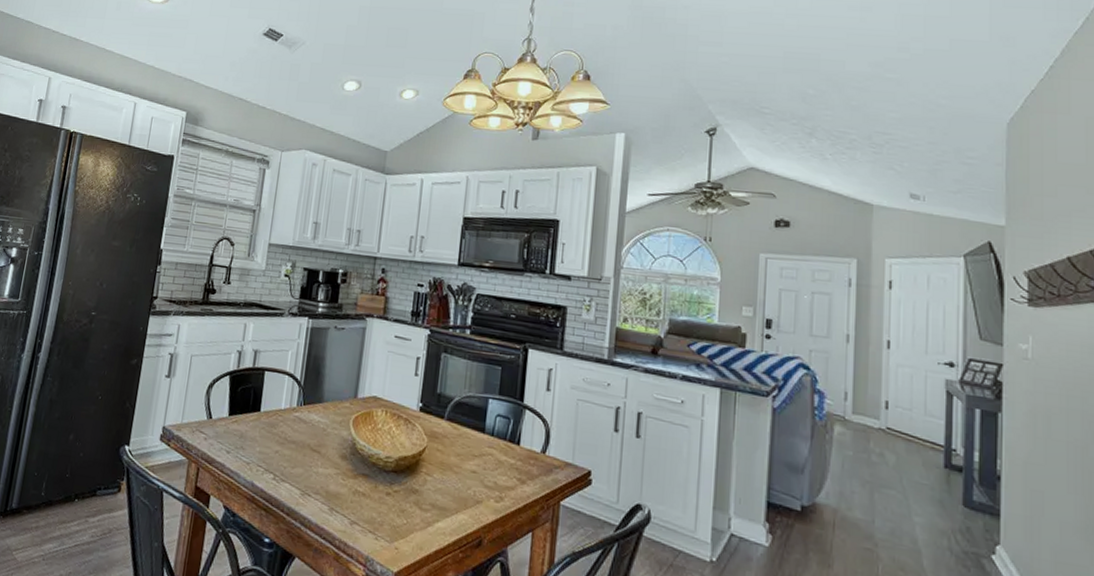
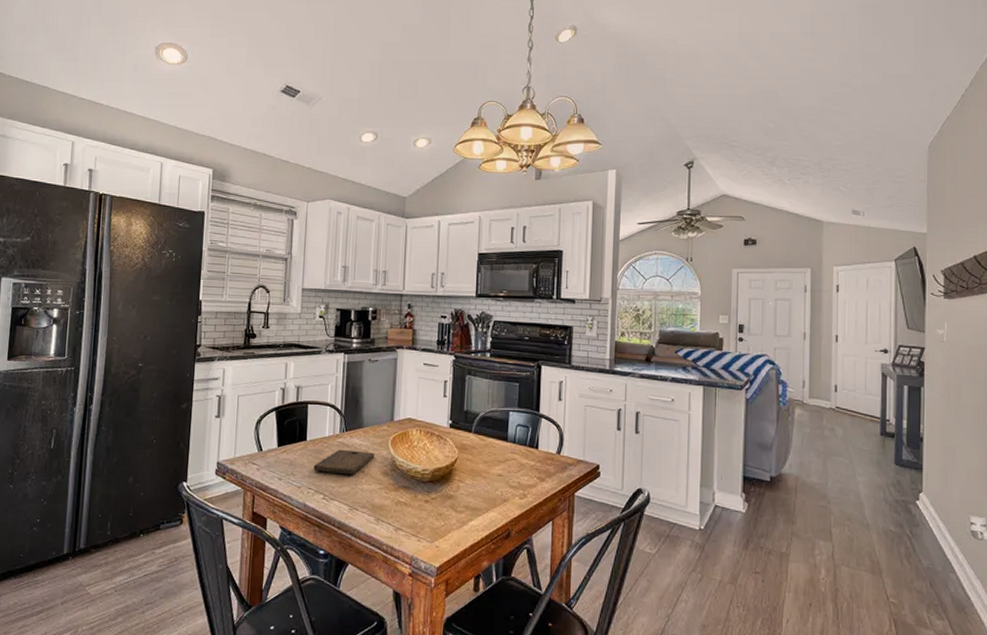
cutting board: none [265,424,334,456] -> present [313,449,375,475]

